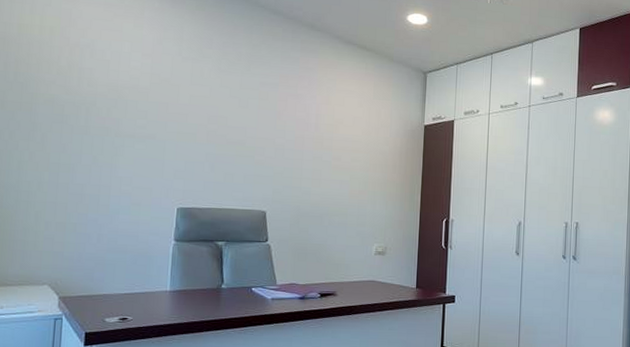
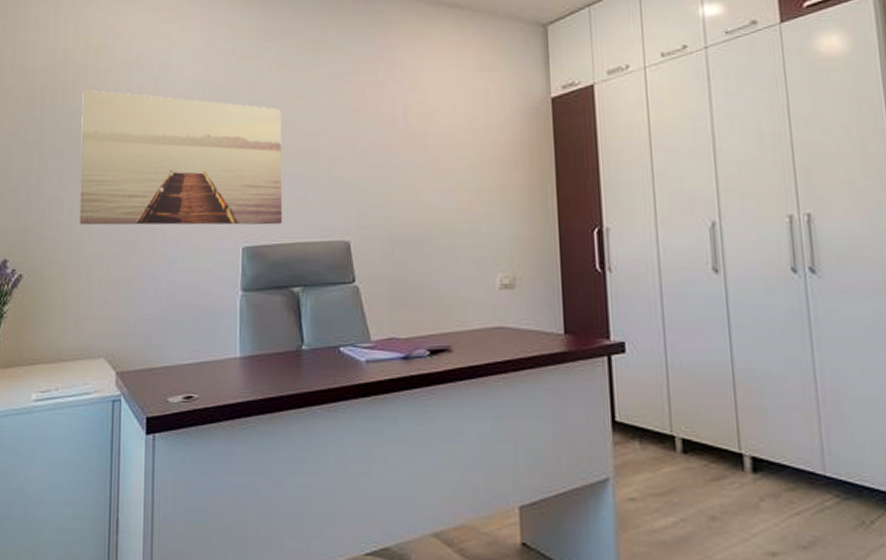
wall art: none [28,62,217,193] -> present [79,89,283,225]

